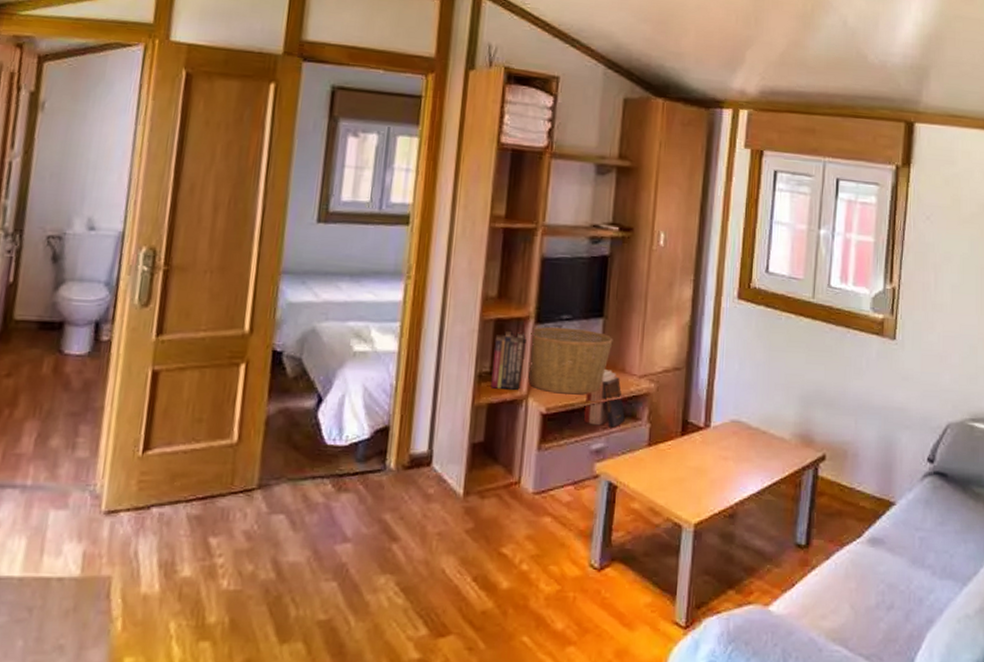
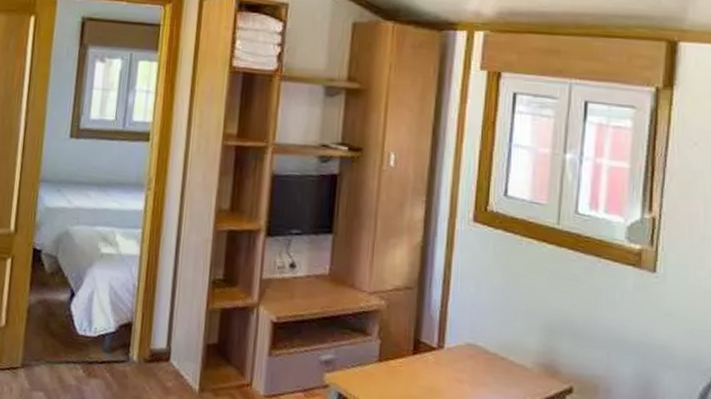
books: present [491,330,524,390] -> none [224,241,255,298]
basket: present [528,327,613,395] -> none [259,240,343,307]
books: present [584,370,626,428] -> none [314,284,356,341]

